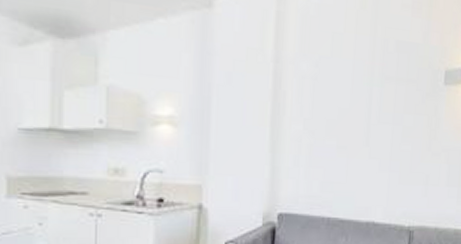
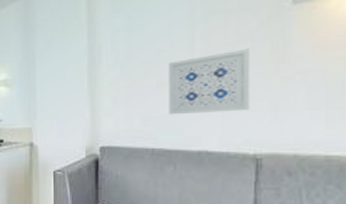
wall art: none [345,120,412,183] -> present [167,48,251,115]

